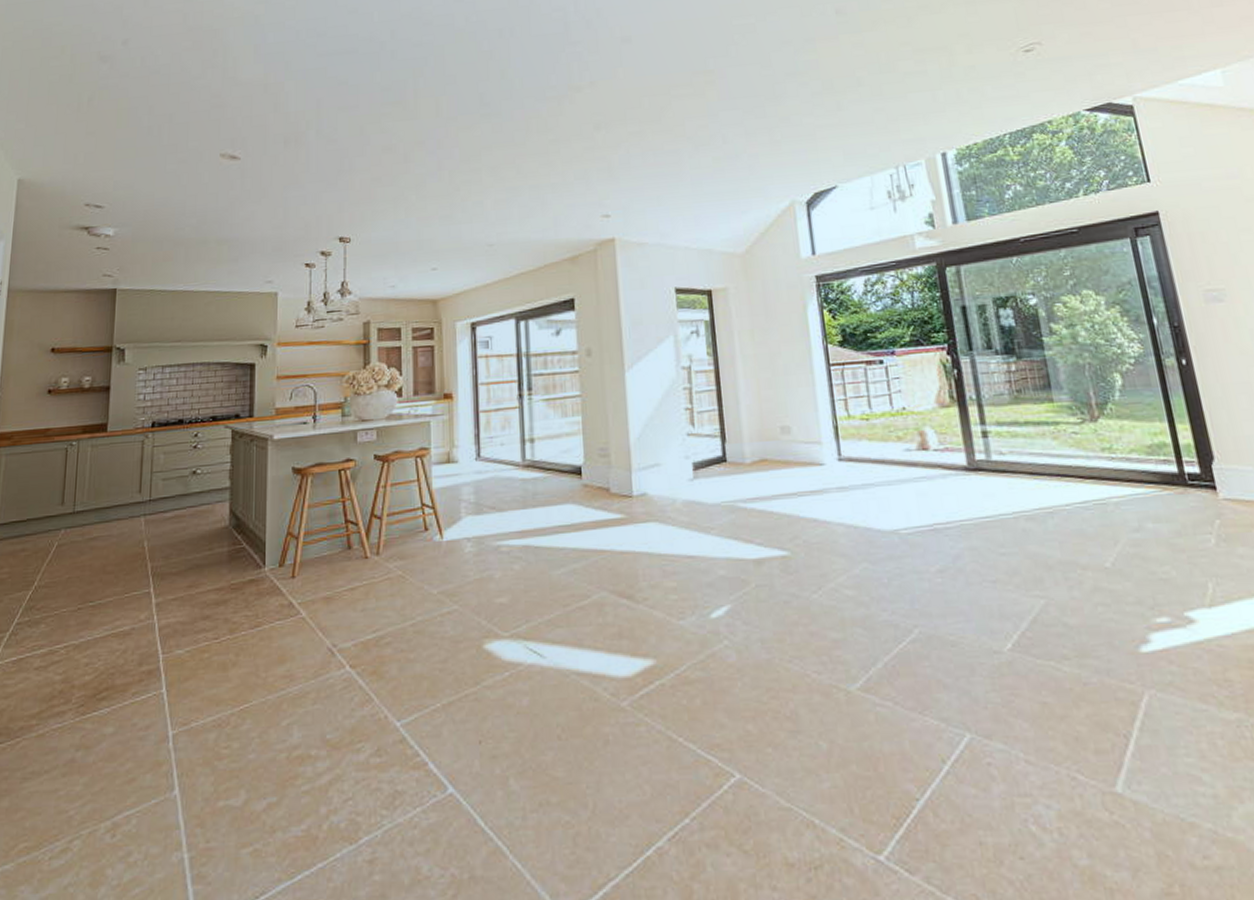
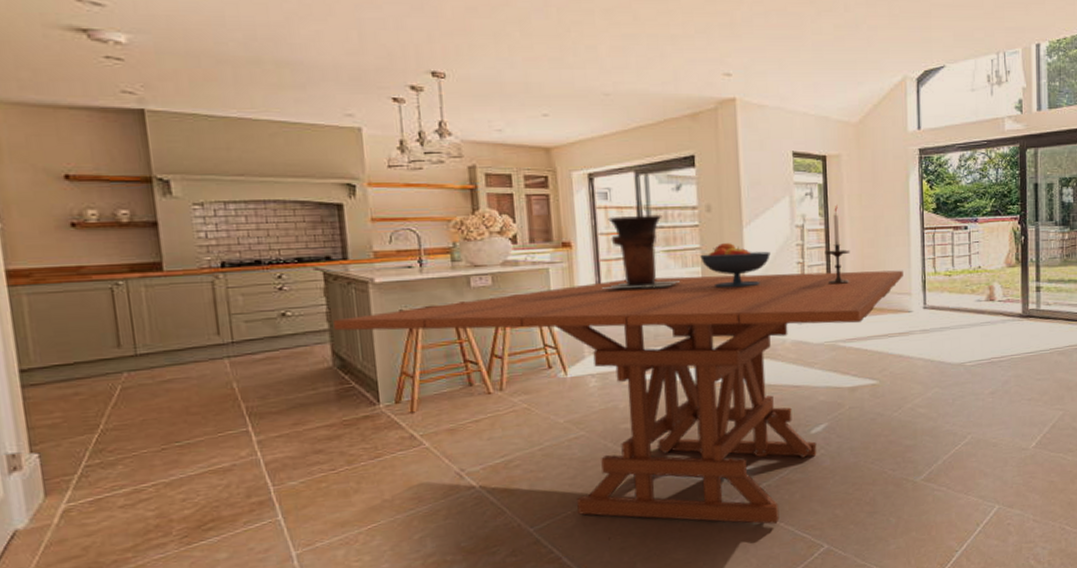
dining table: none [233,414,810,738] -> present [332,270,903,524]
vase: none [481,361,561,442] -> present [602,214,681,289]
fruit bowl: none [580,389,656,440] -> present [700,243,770,289]
candlestick: none [715,342,746,433] -> present [824,204,850,284]

